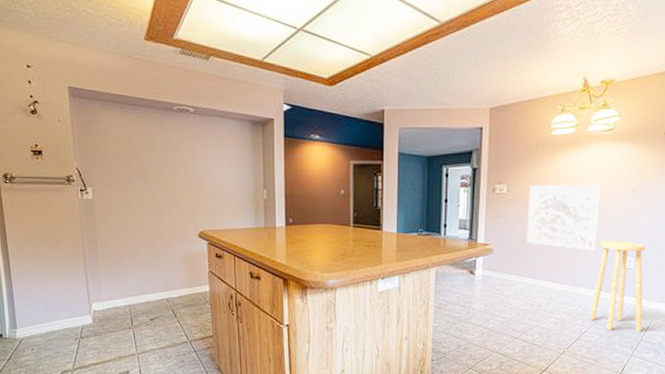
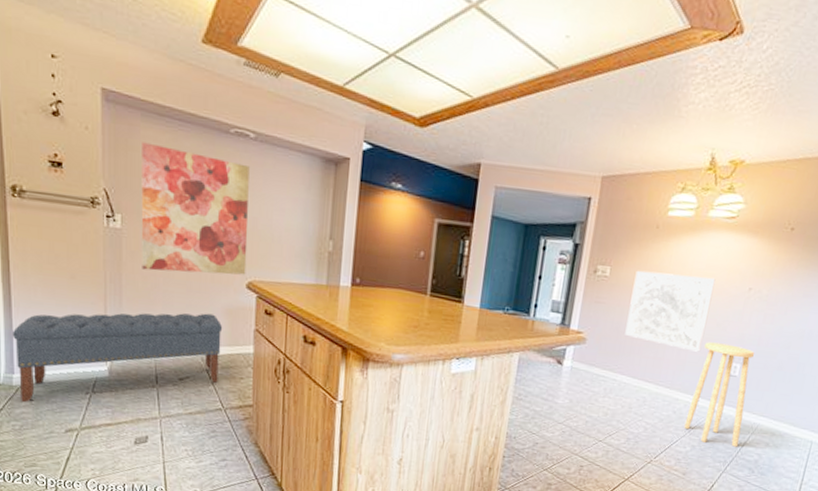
bench: none [12,262,182,352] -> present [12,313,223,403]
wall art: none [104,126,197,231] -> present [141,142,250,275]

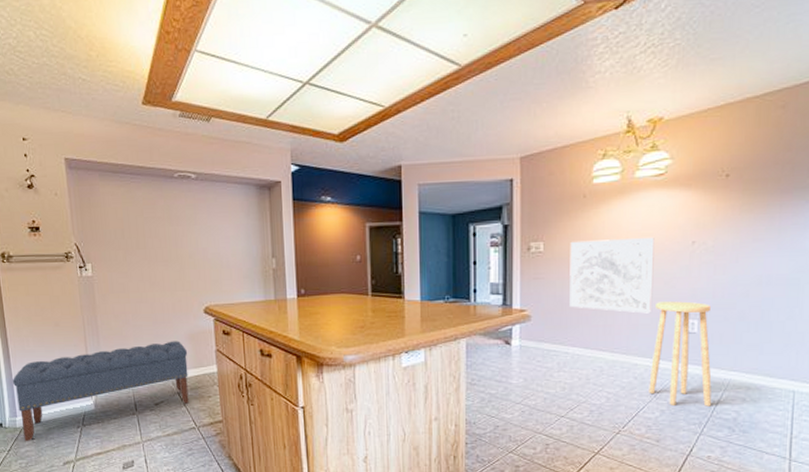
wall art: present [141,142,250,275] -> none [102,198,202,309]

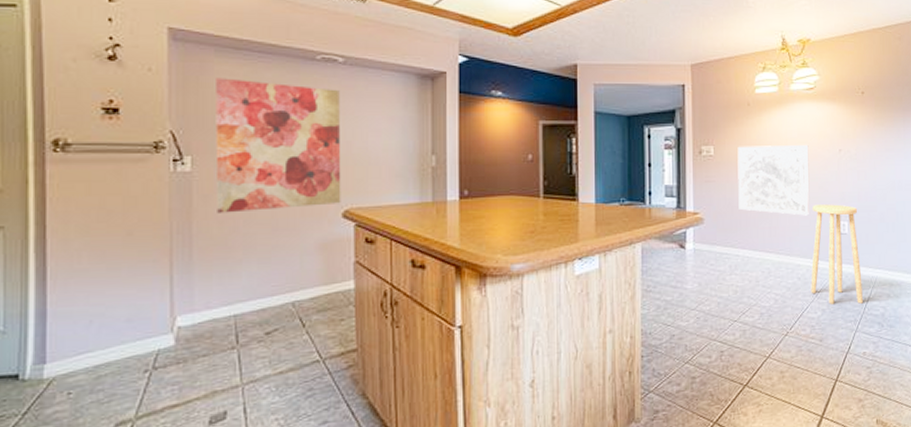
bench: present [12,341,189,442] -> none [45,251,317,399]
wall art: none [102,198,202,309] -> present [215,78,341,214]

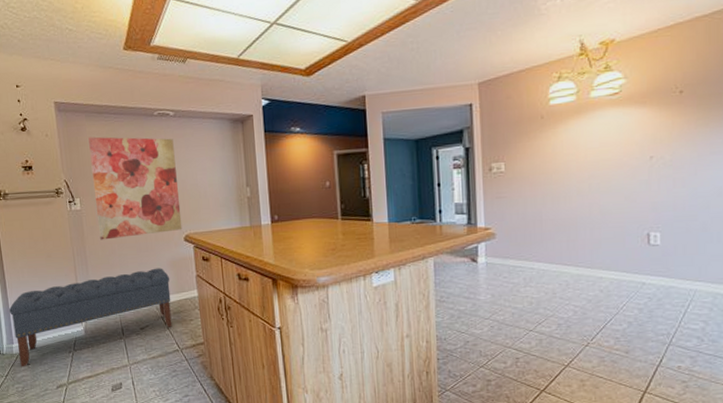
bench: none [45,251,317,399] -> present [9,268,172,367]
wall art: present [737,144,810,216] -> none [530,153,615,228]
stool: present [811,204,863,304] -> none [615,214,678,317]

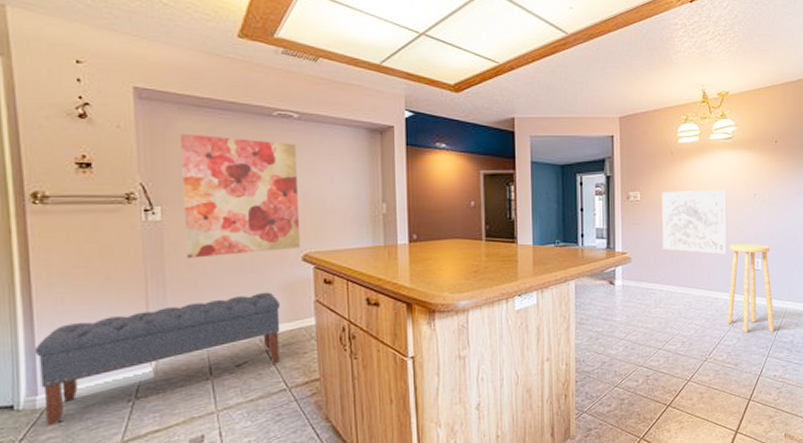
wall art: none [530,153,615,228] -> present [662,189,727,254]
stool: none [615,214,678,317] -> present [727,243,774,333]

